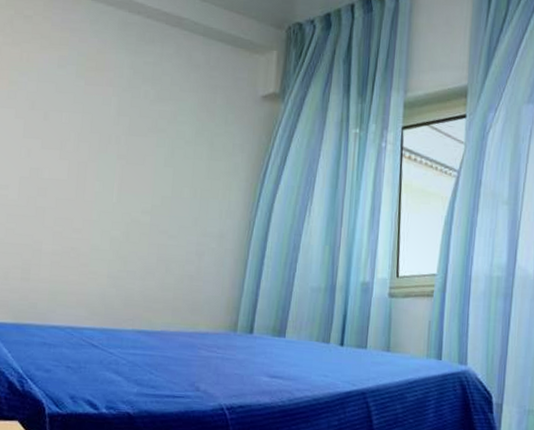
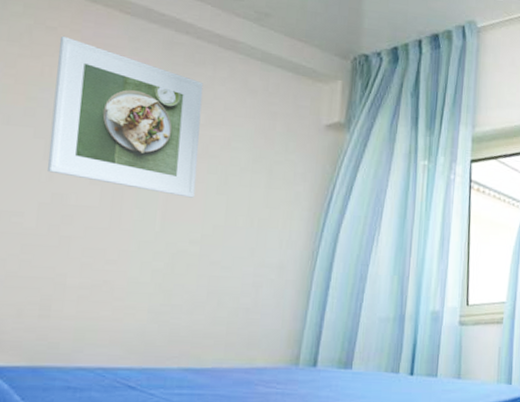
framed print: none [26,23,153,171] -> present [47,35,204,198]

